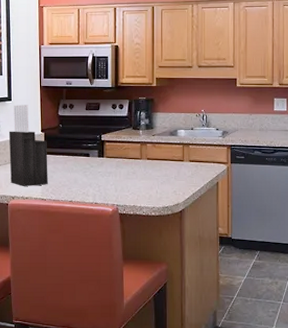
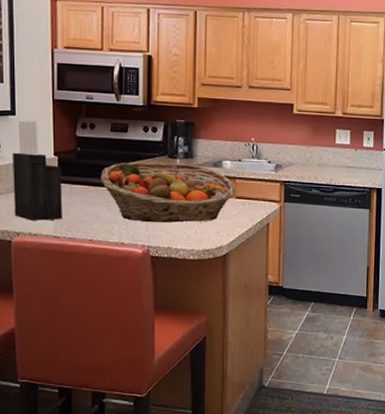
fruit basket: none [78,134,190,185] -> present [101,162,237,223]

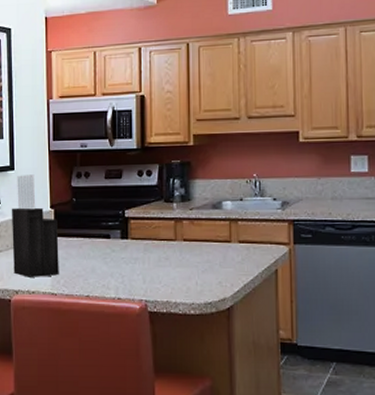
fruit basket: present [101,162,237,223] -> none [96,207,239,275]

